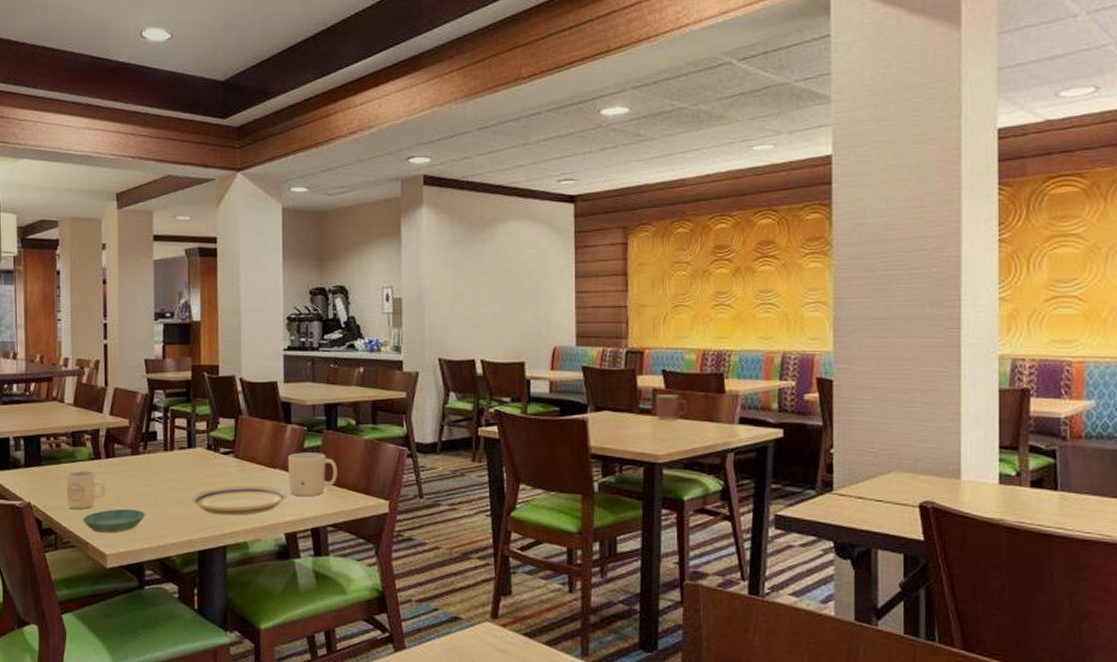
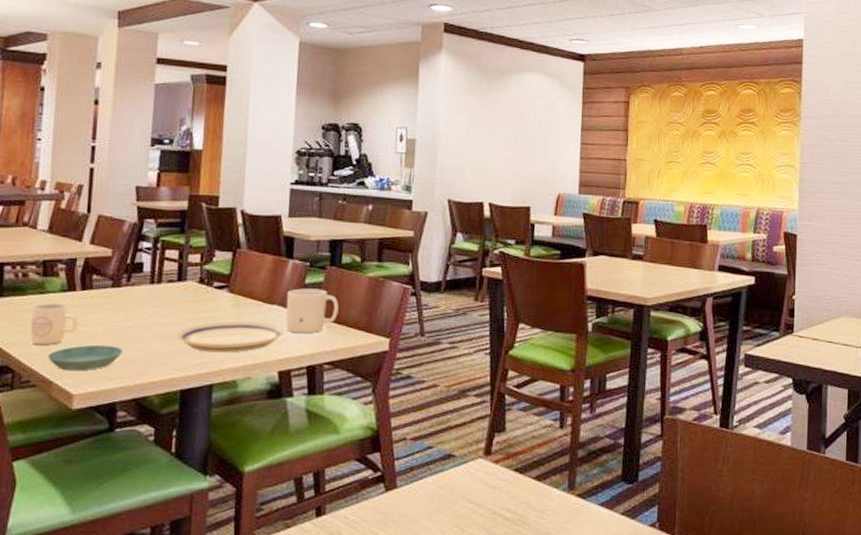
mug: present [655,394,687,420] -> none [647,242,674,266]

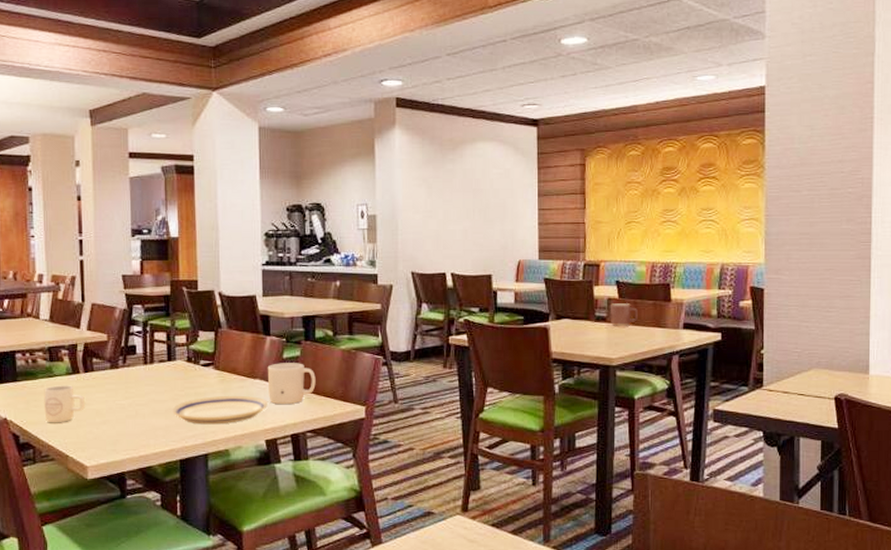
saucer: present [48,345,123,371] -> none [62,421,126,446]
mug: none [647,242,674,266] -> present [610,303,638,326]

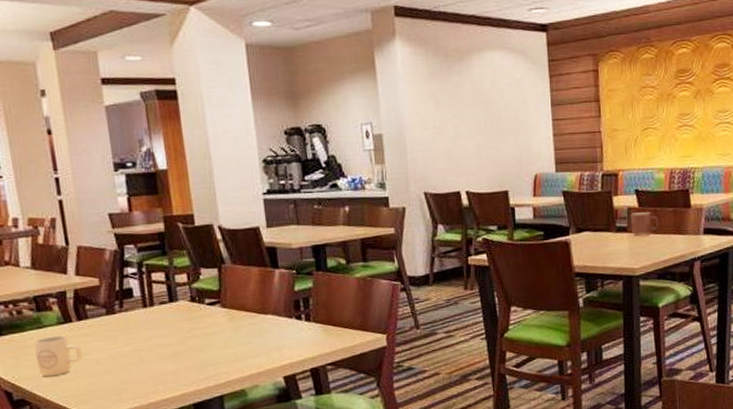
plate: present [172,395,268,425] -> none [179,332,283,366]
mug: present [267,363,316,405] -> none [278,294,332,340]

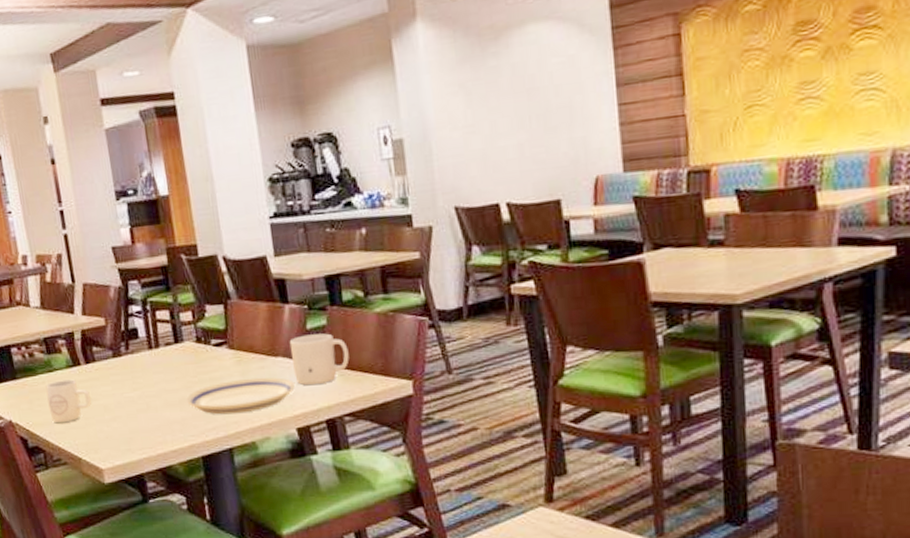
plate: none [179,332,283,366] -> present [186,377,295,415]
mug: none [278,294,332,340] -> present [289,333,350,386]
mug: present [630,212,658,236] -> none [728,218,770,251]

